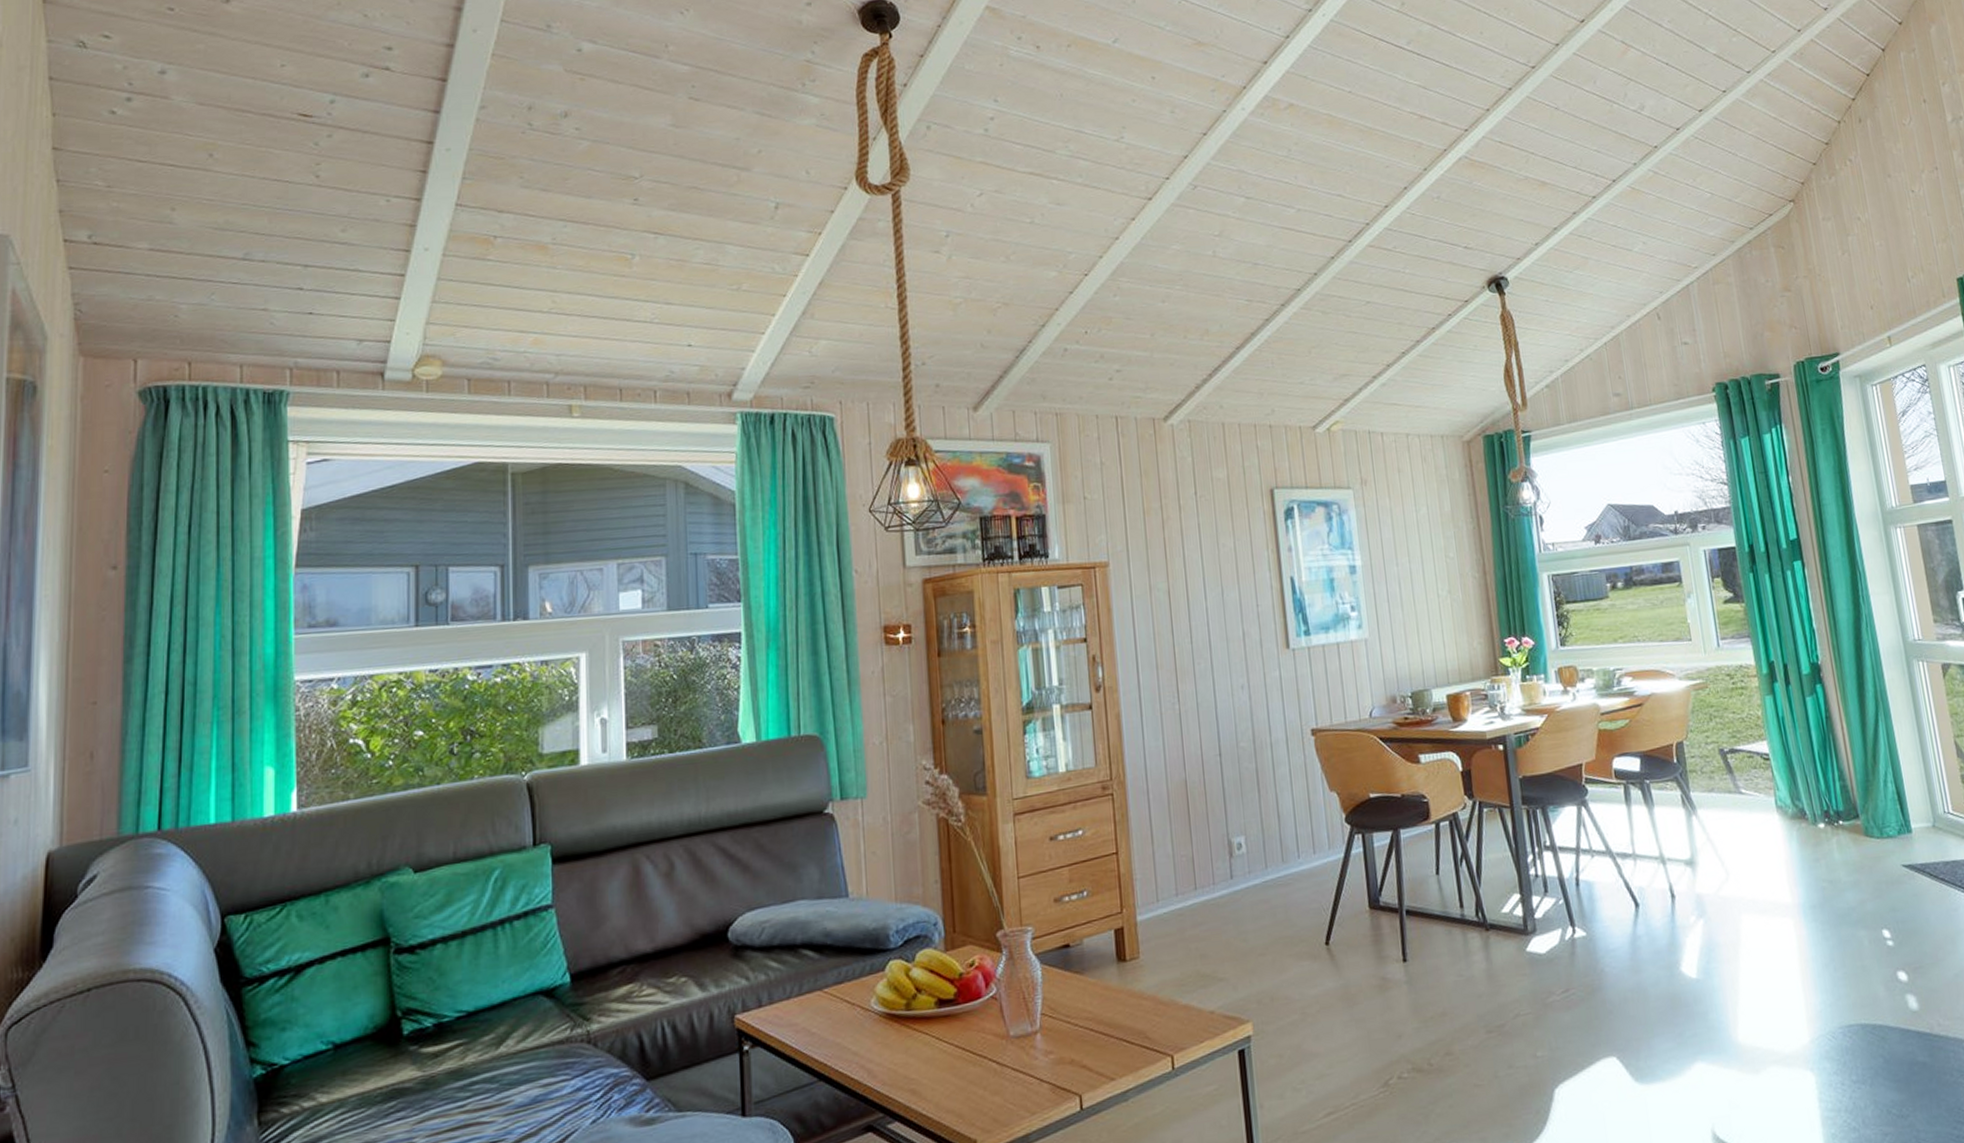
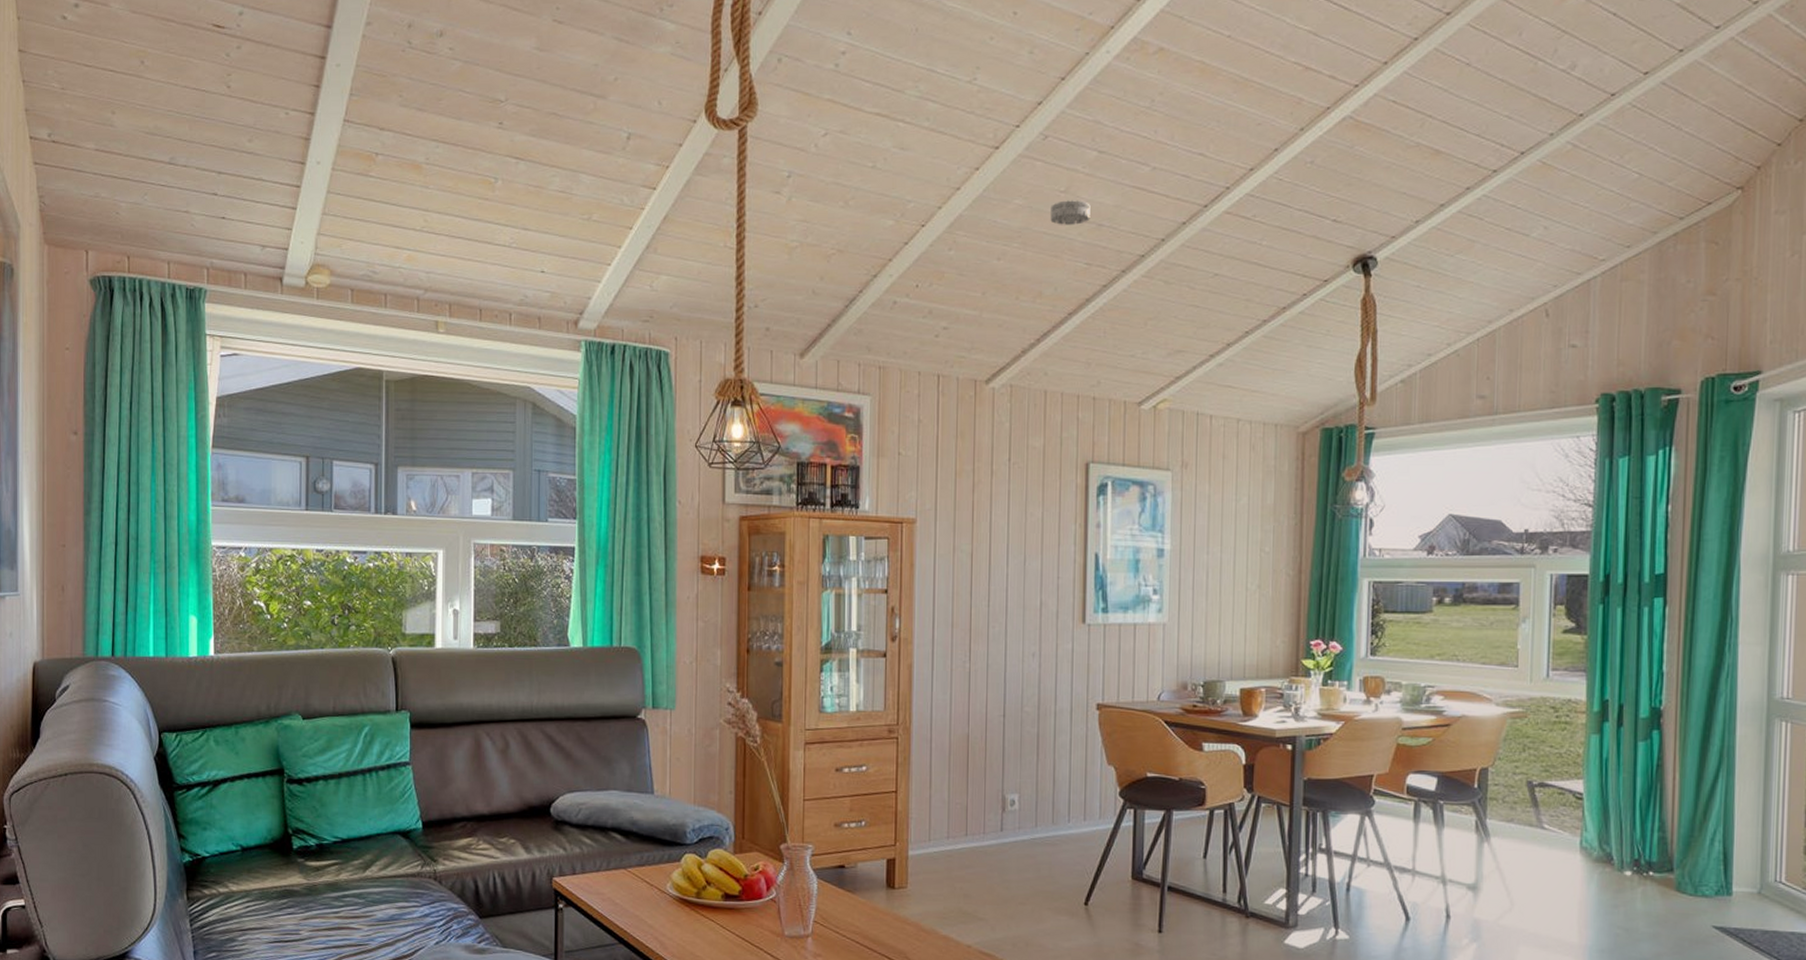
smoke detector: none [1207,242,1246,266] -> present [1050,200,1091,225]

